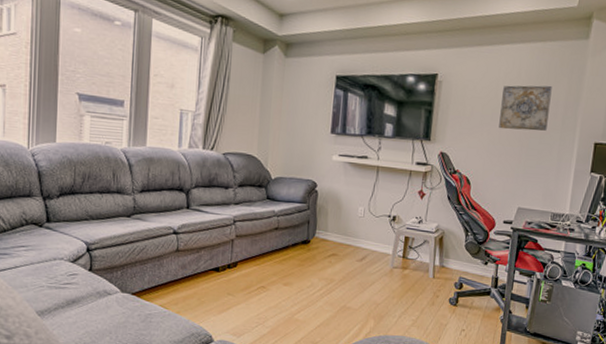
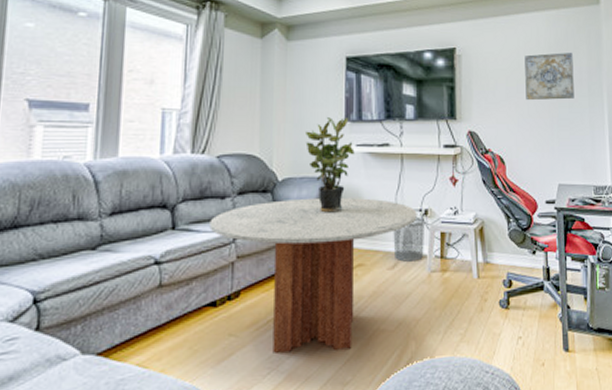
coffee table: none [215,194,386,318] -> present [209,197,417,353]
potted plant: none [296,129,337,210] -> present [305,117,355,213]
waste bin: none [363,222,392,258] -> present [393,218,424,262]

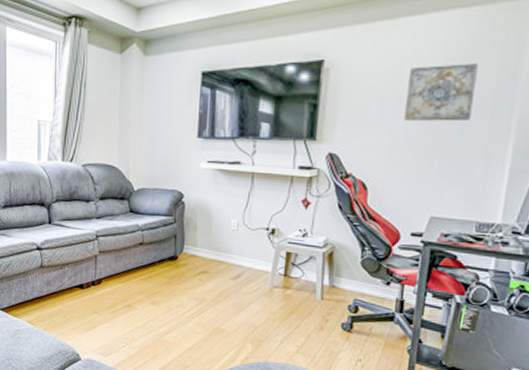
coffee table: present [209,197,417,353] -> none [77,207,264,340]
potted plant: present [305,117,355,213] -> none [159,133,206,223]
waste bin: present [393,218,424,262] -> none [237,236,271,276]

